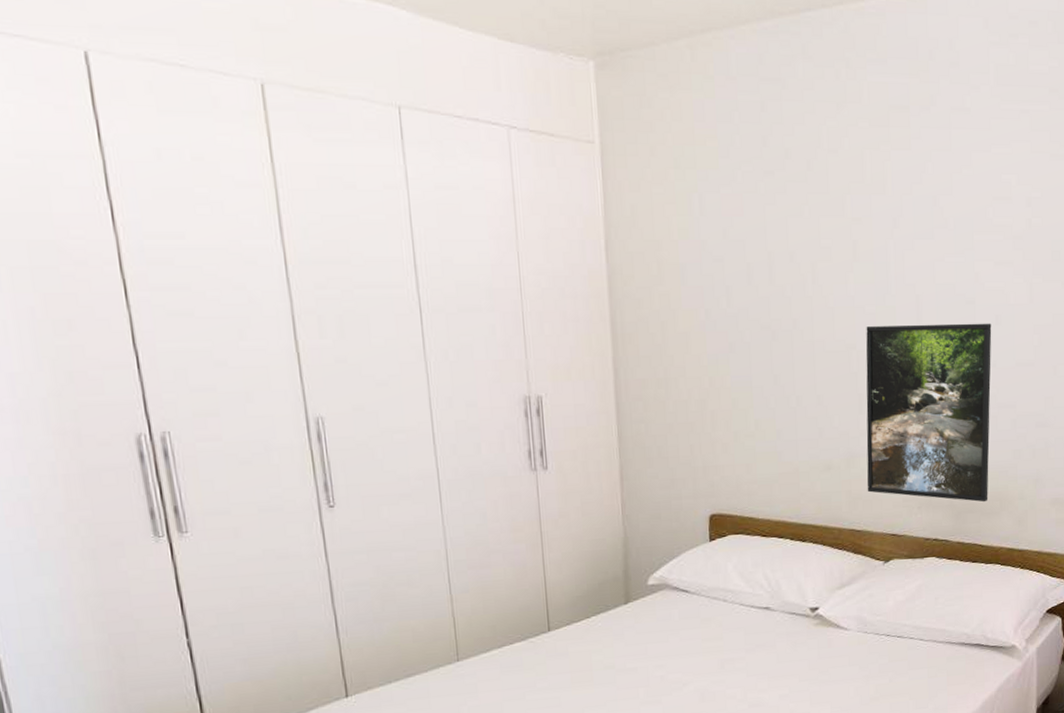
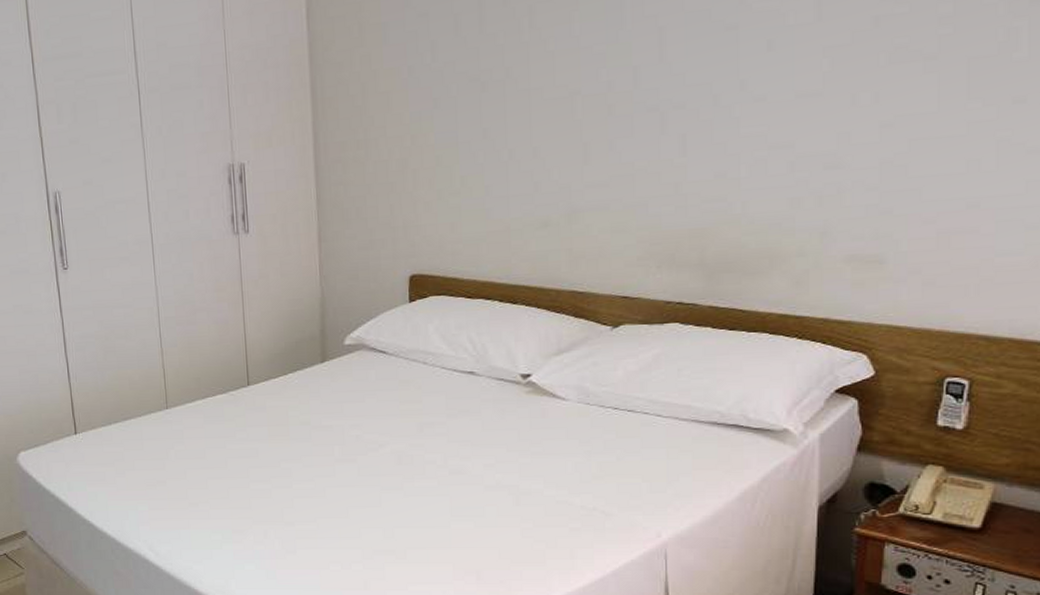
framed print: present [866,323,992,502] -> none [592,50,762,261]

